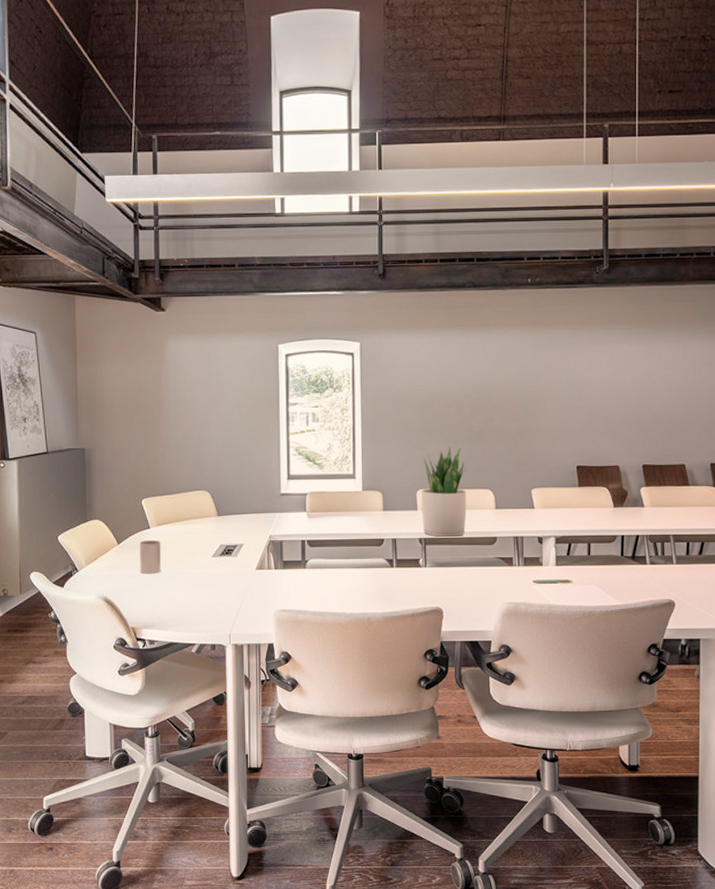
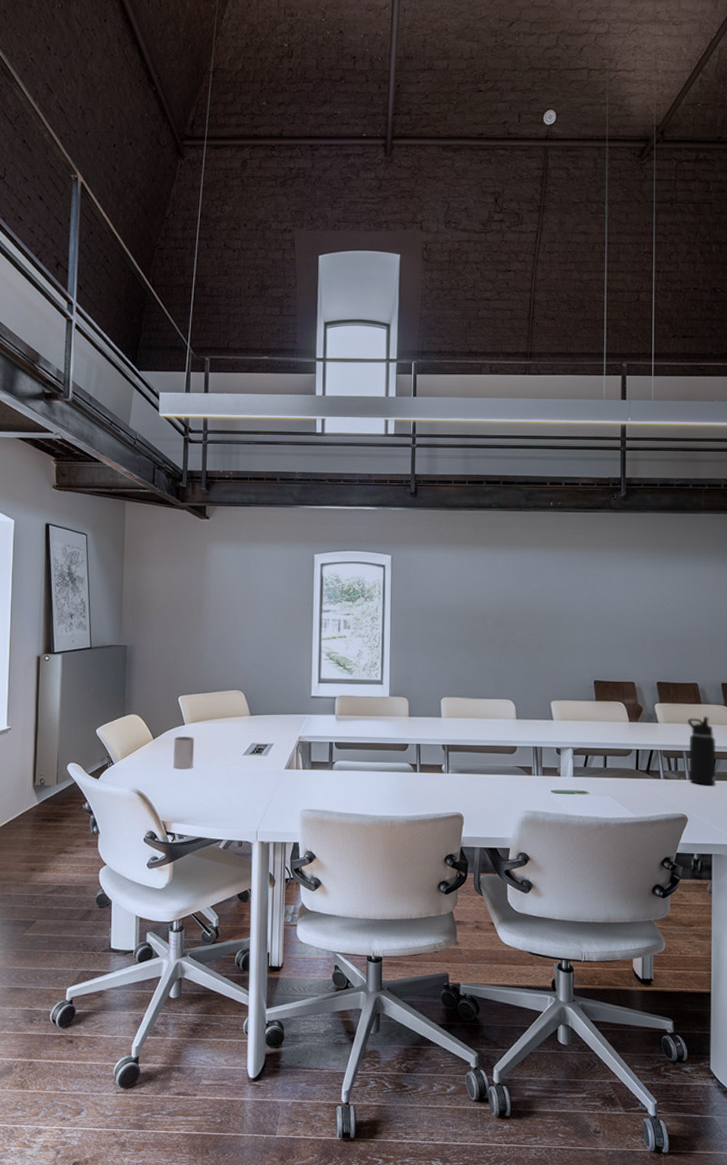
planter: present [422,447,467,537] -> none [445,658,489,744]
water bottle: none [675,498,705,570] -> present [688,716,717,786]

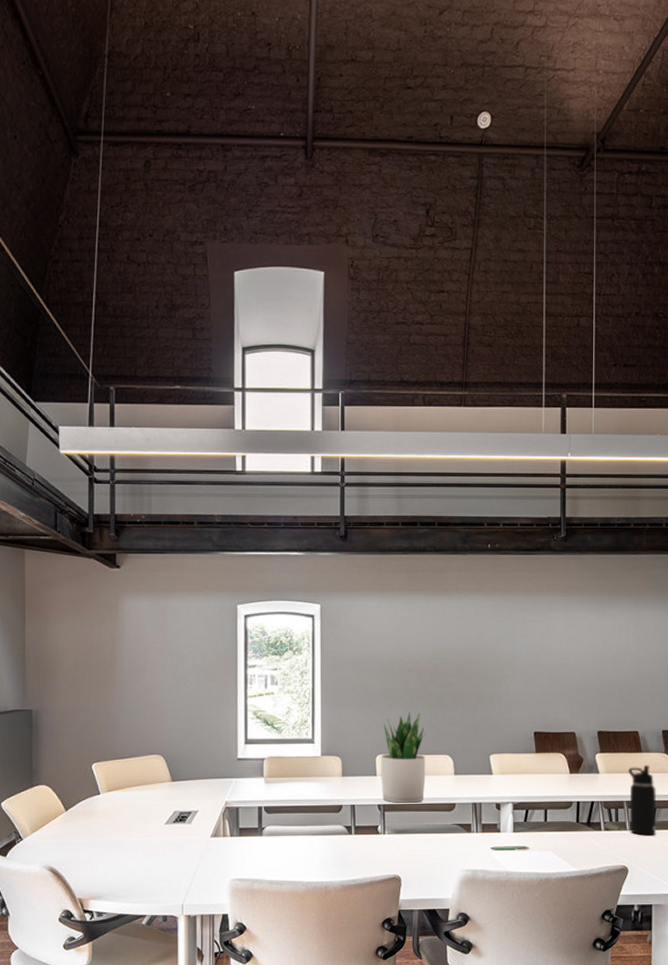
cup: present [173,737,195,770] -> none [88,807,112,842]
planter: none [445,658,489,744] -> present [381,712,426,803]

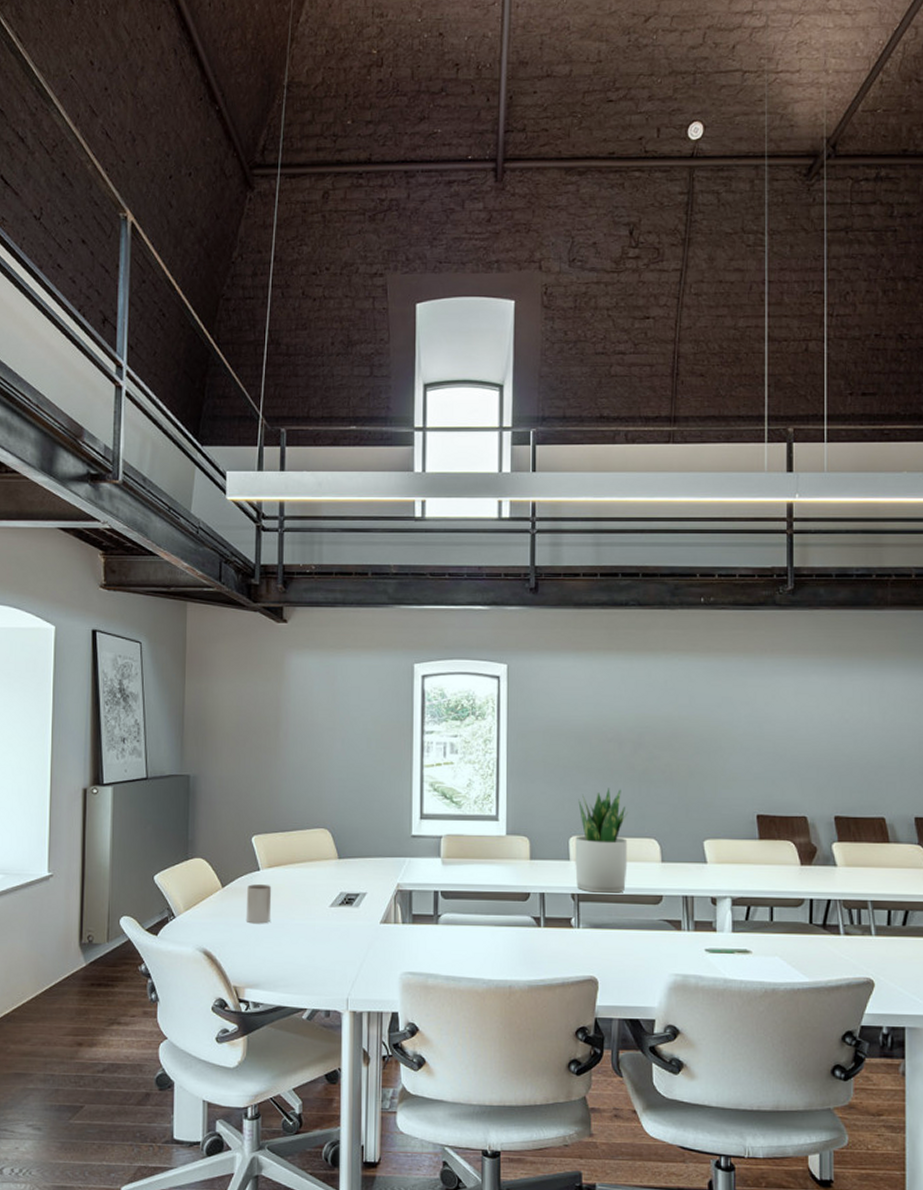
cup: none [88,807,112,842] -> present [245,884,272,924]
water bottle: present [628,764,657,836] -> none [873,857,909,943]

